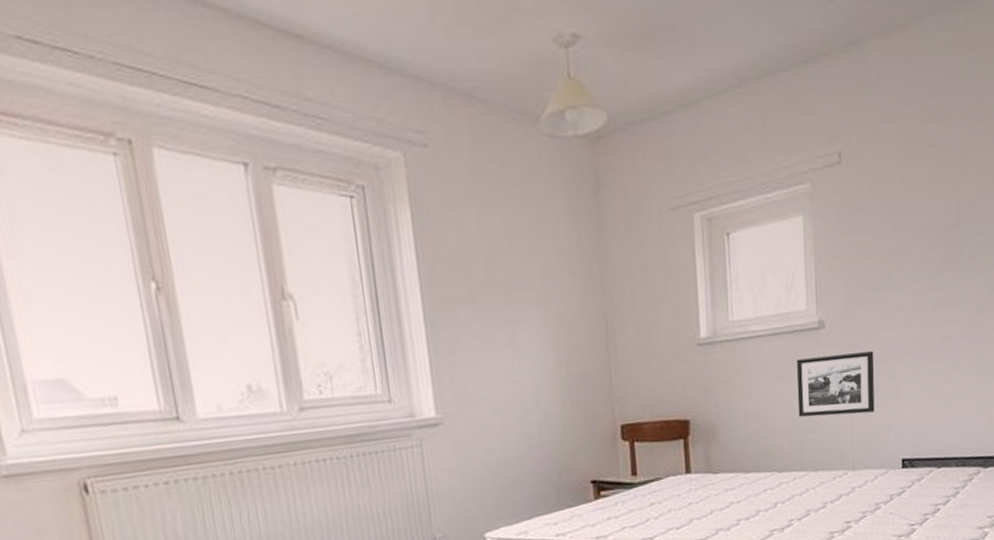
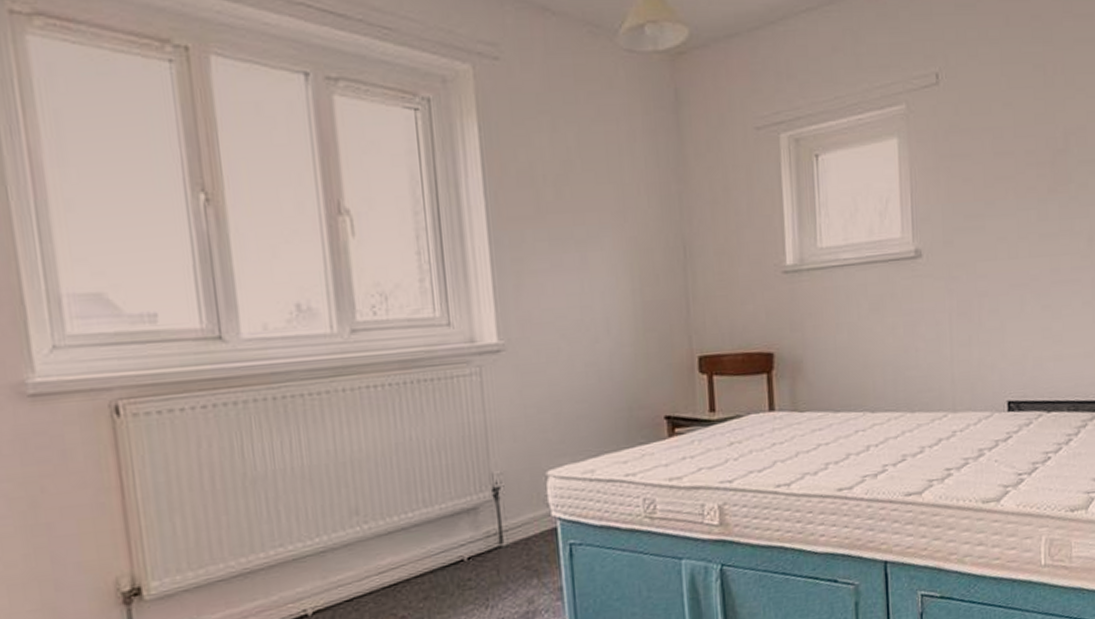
picture frame: present [796,351,875,417] -> none [890,283,977,353]

